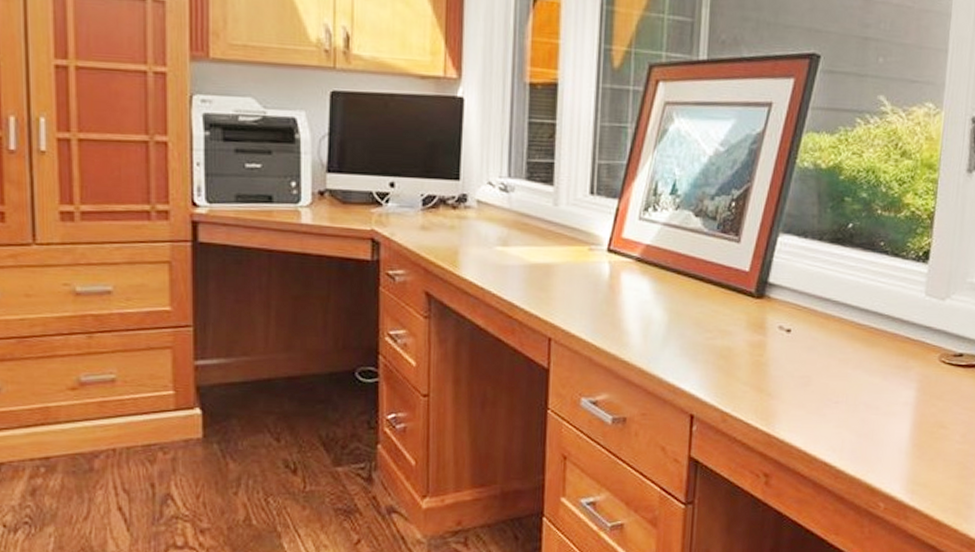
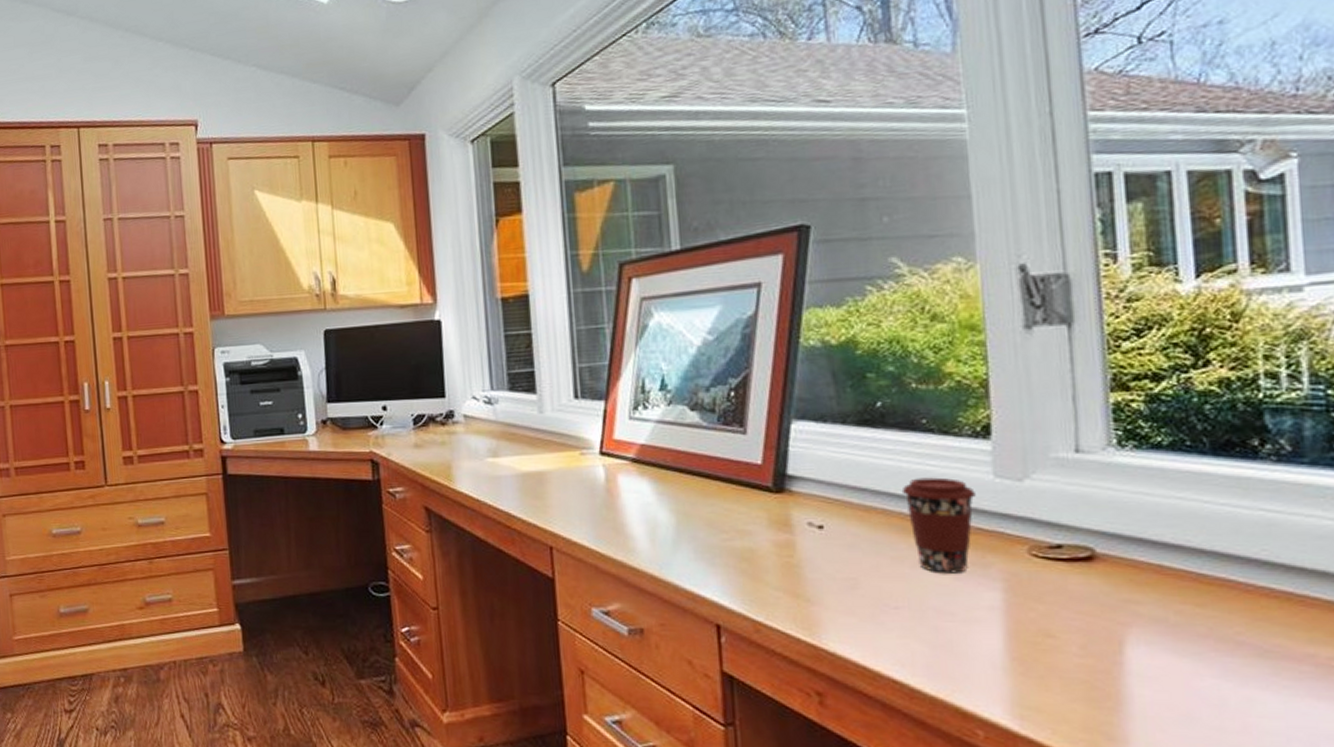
coffee cup: none [856,292,910,375] -> present [901,477,976,574]

